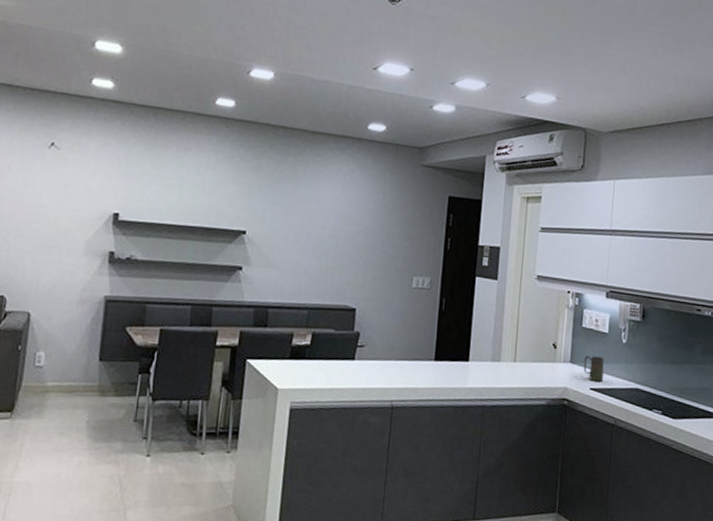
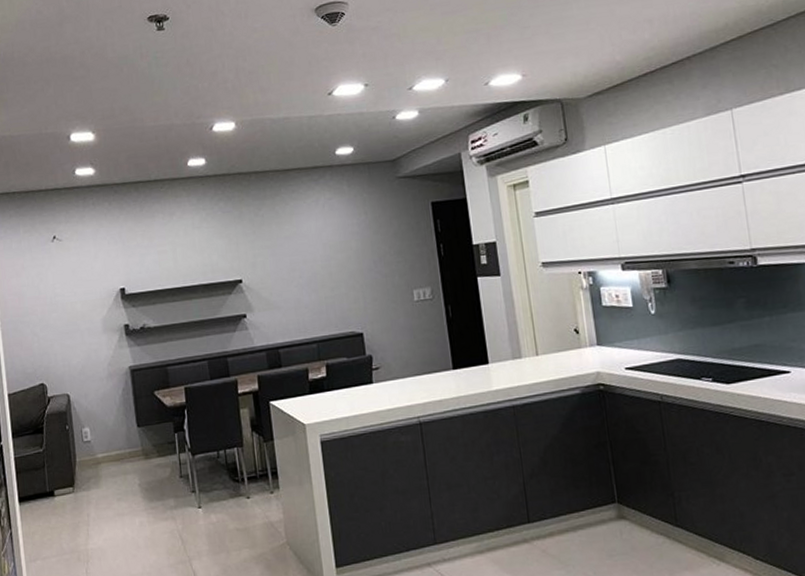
mug: present [583,355,604,382] -> none [612,333,639,361]

